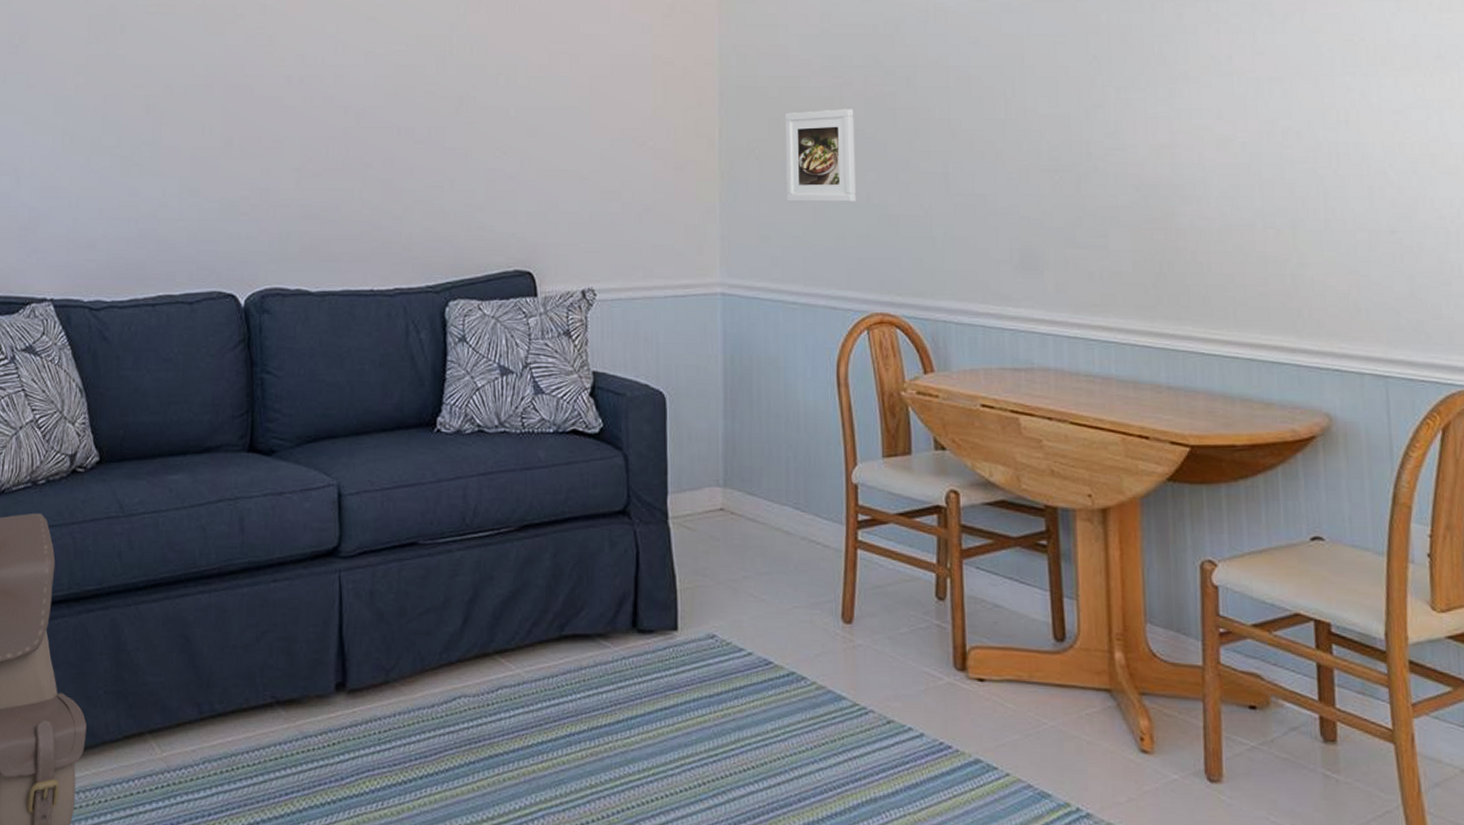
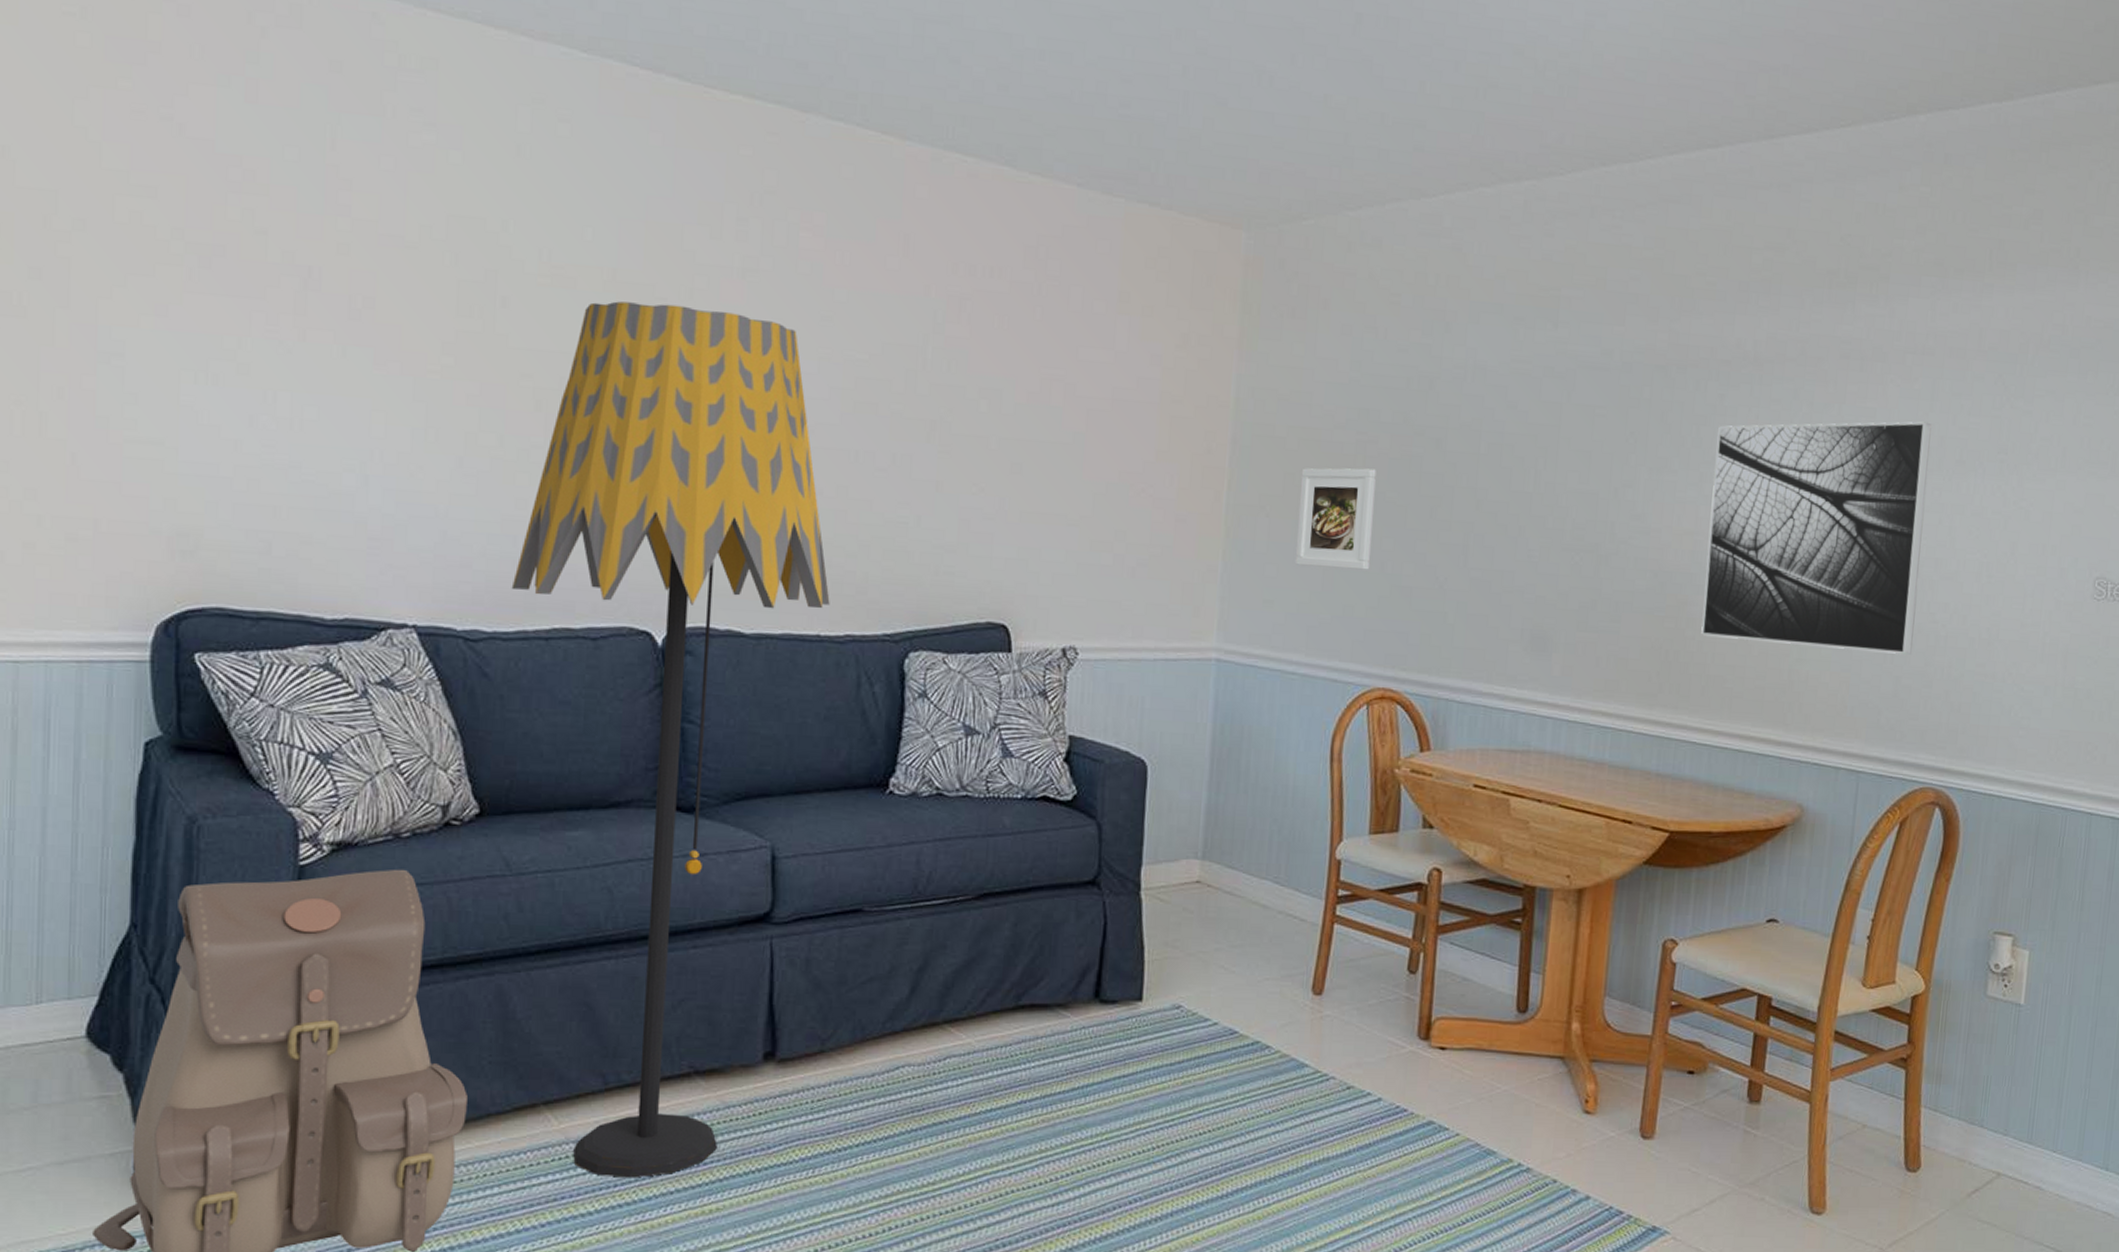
floor lamp: none [126,19,381,807] -> present [511,301,830,1178]
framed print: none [1180,22,1422,253] -> present [1701,421,1932,655]

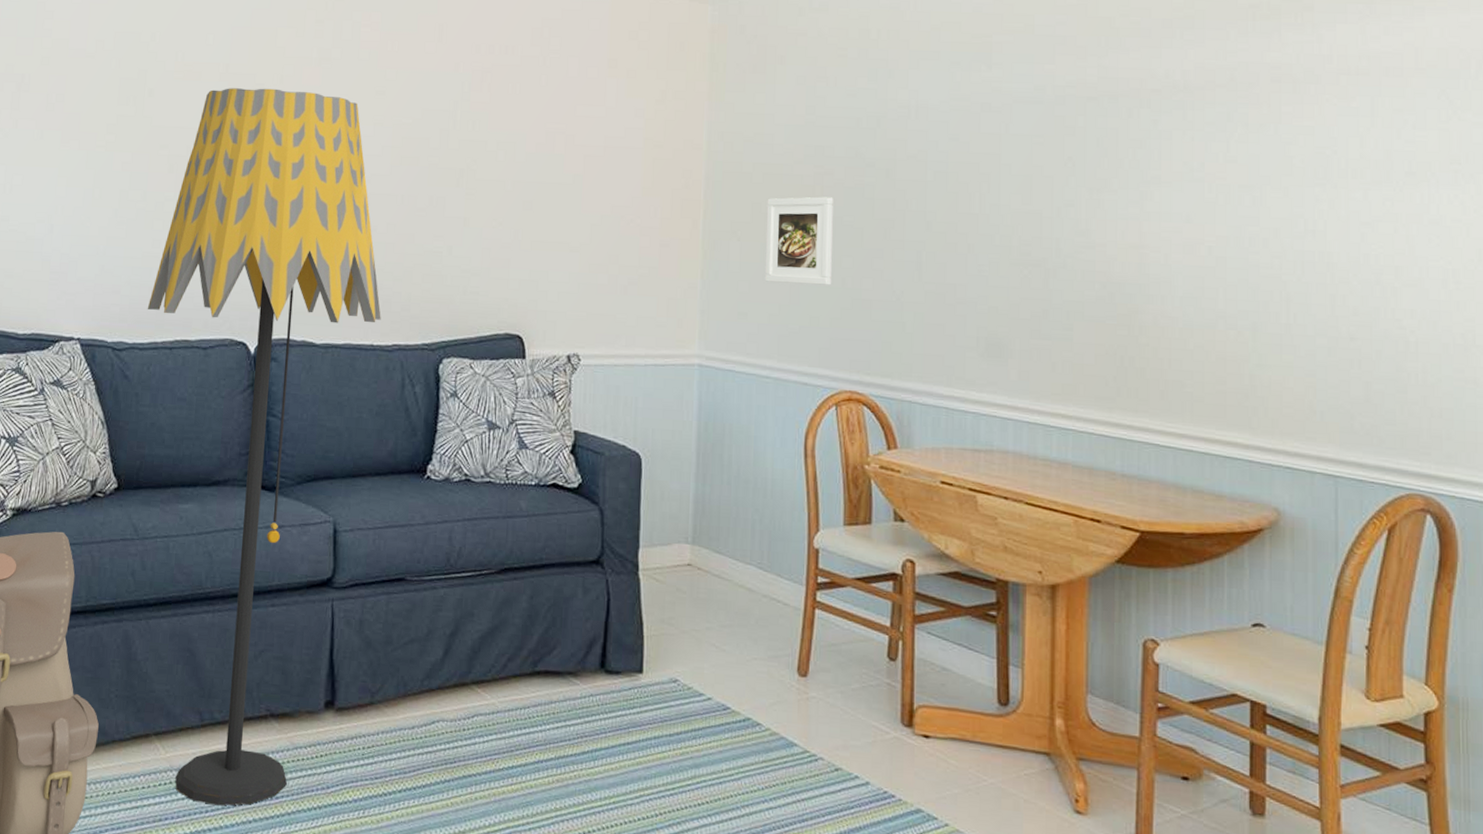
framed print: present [1701,421,1932,655] -> none [1154,137,1380,360]

